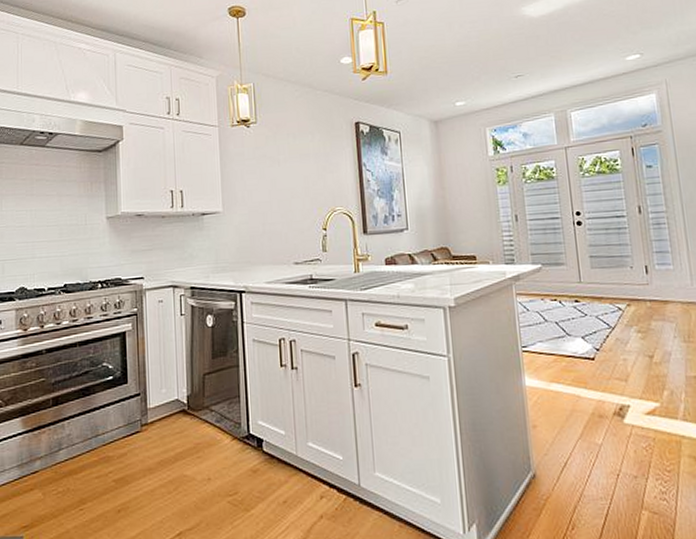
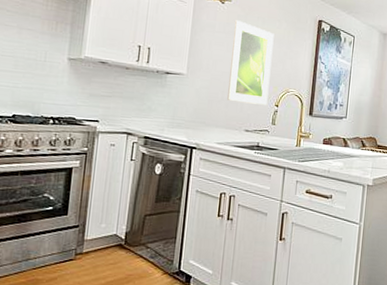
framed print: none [264,142,314,233] -> present [227,20,274,105]

